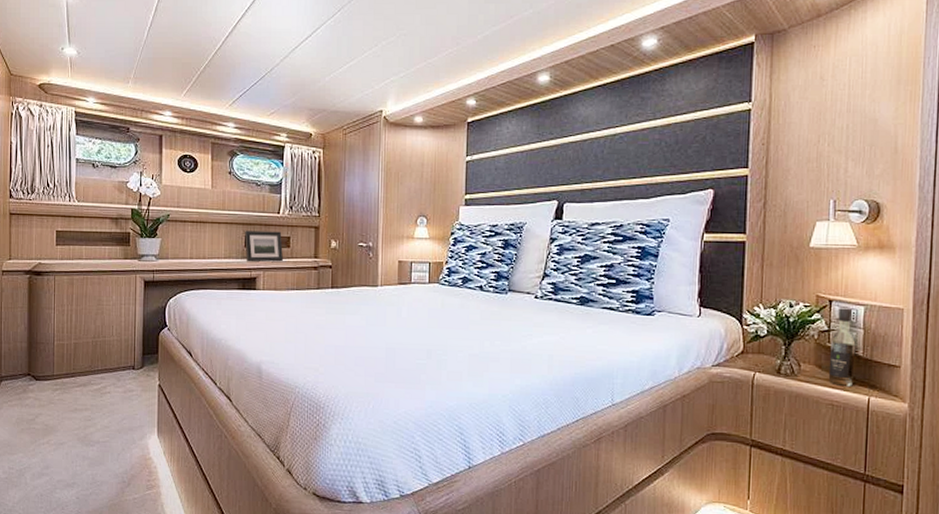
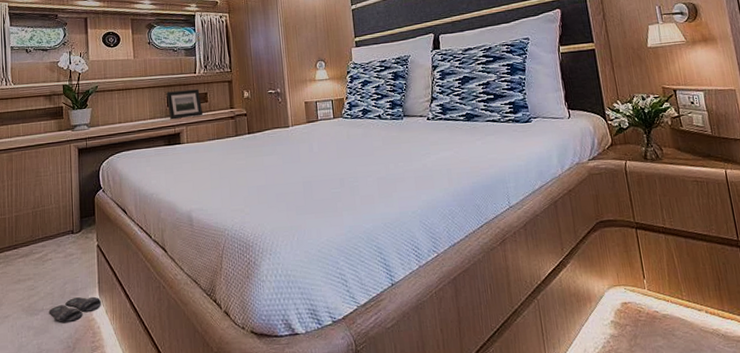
slippers: none [104,434,160,458] -> present [48,296,102,323]
bottle: present [828,308,856,386] -> none [683,94,709,163]

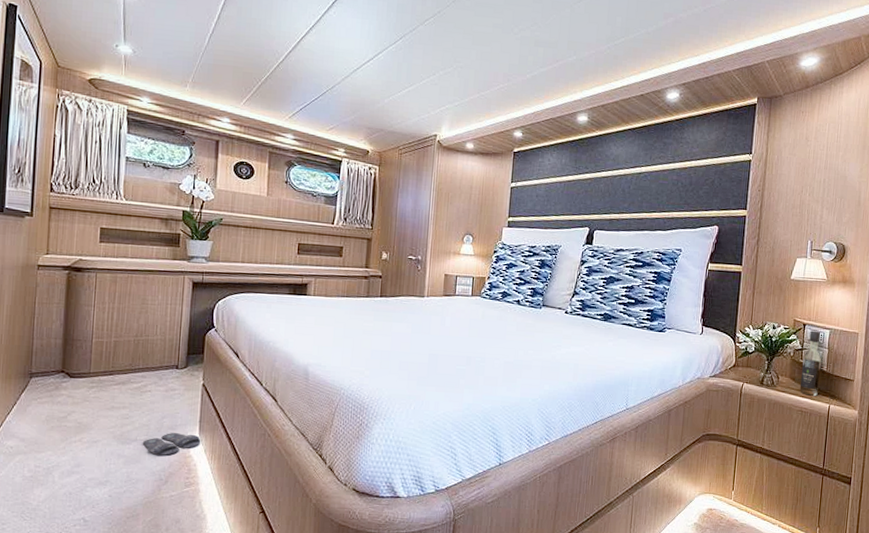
picture frame: present [166,89,204,120] -> none [298,238,336,270]
bottle: none [683,94,709,163] -> present [799,331,822,396]

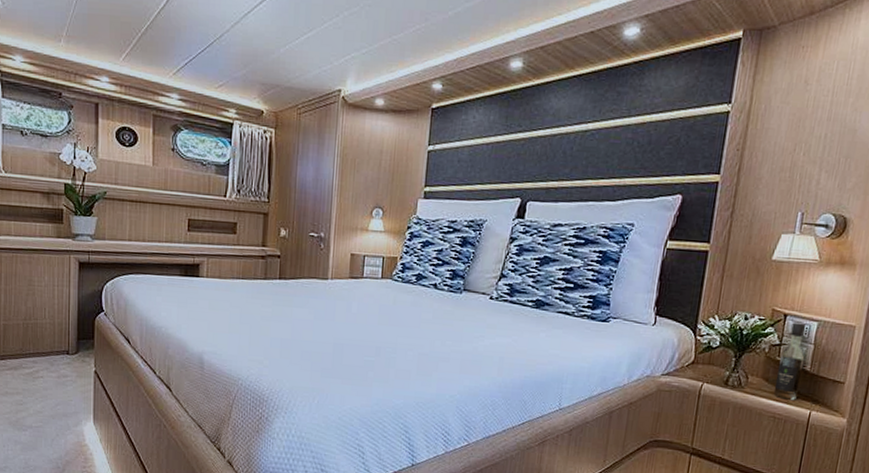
slippers: present [142,433,201,456] -> none [38,420,96,444]

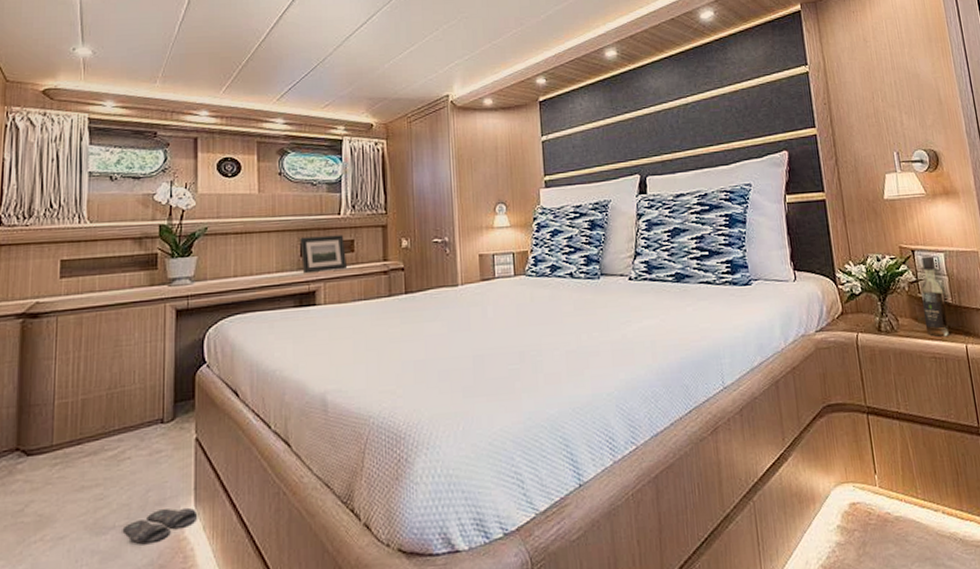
slippers: none [38,420,96,444] -> present [122,507,198,545]
picture frame: none [188,213,230,249] -> present [300,235,348,274]

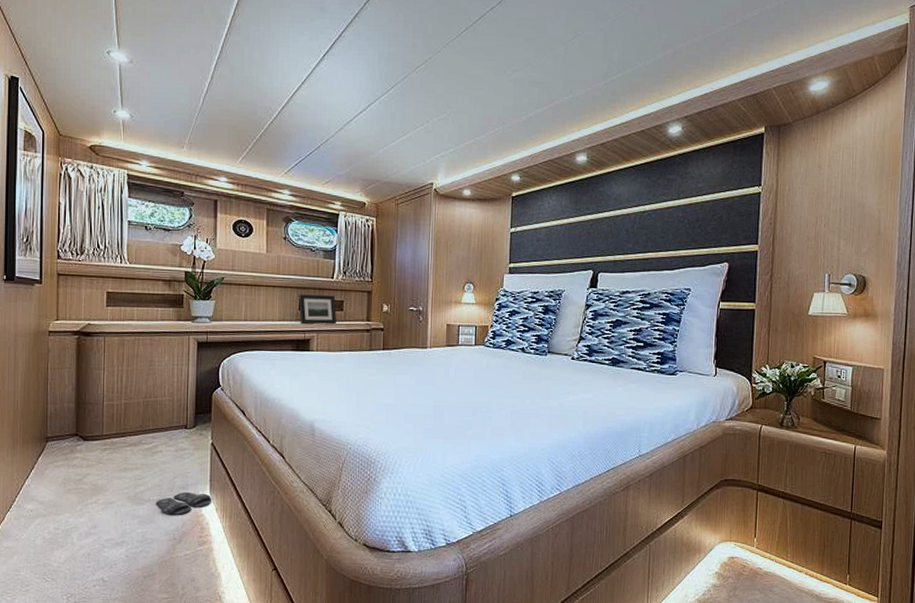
bottle: present [921,256,949,337] -> none [822,368,845,436]

